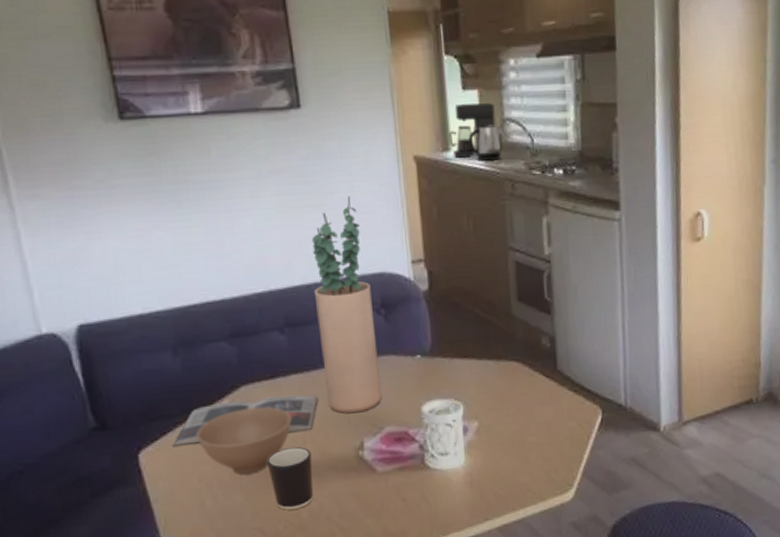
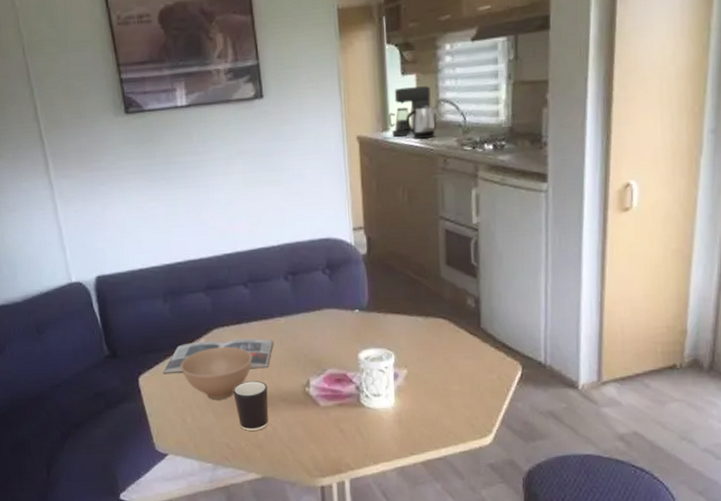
vase: present [312,196,382,414] -> none [271,172,325,356]

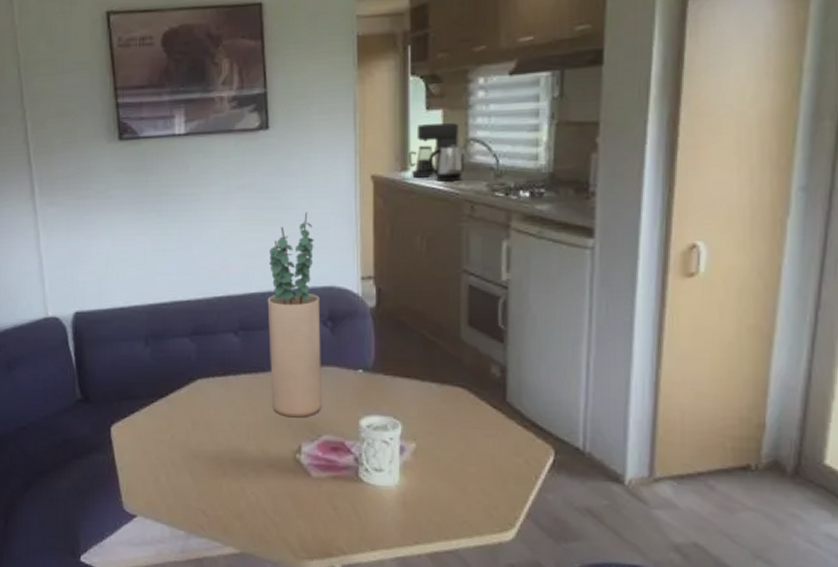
magazine: present [163,338,274,374] -> none [138,391,263,427]
bowl: present [180,346,253,400] -> none [157,400,239,459]
mug: present [233,381,269,431] -> none [214,441,253,498]
vase: none [271,172,325,356] -> present [267,212,321,418]

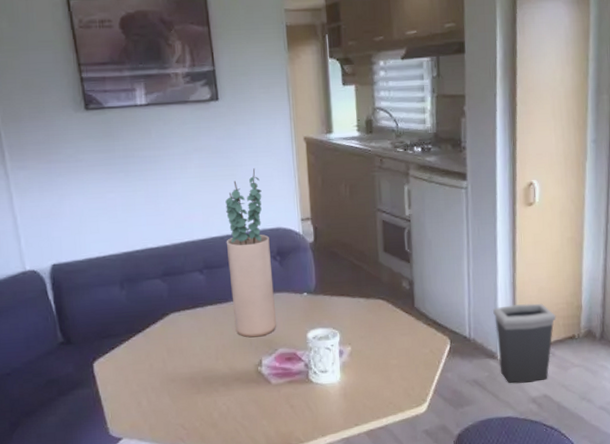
coffee maker: present [408,123,459,178] -> none [331,96,368,139]
kettle: present [428,145,463,181] -> none [347,112,372,141]
trash bin: none [622,411,722,524] -> present [493,303,556,384]

